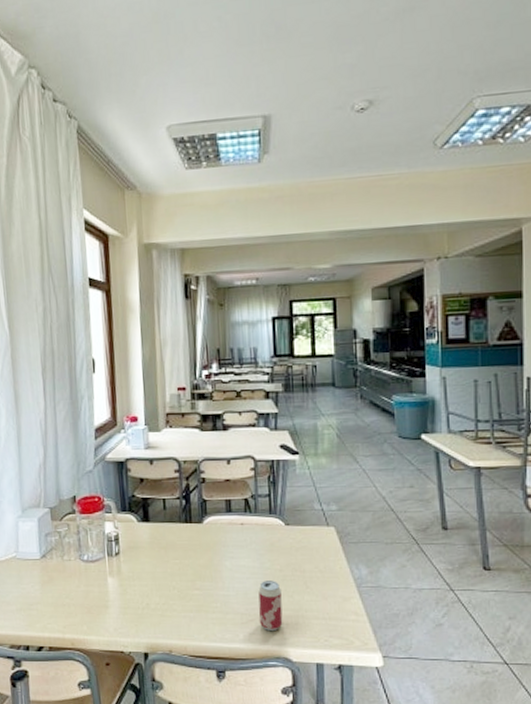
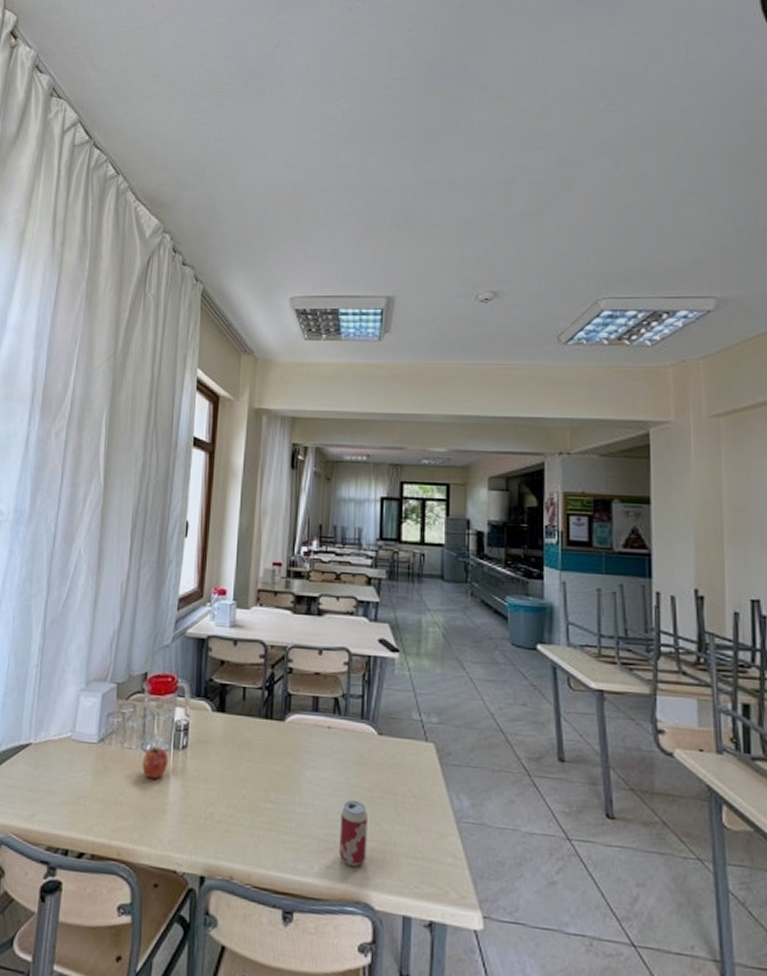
apple: none [81,556,105,582] -> present [142,747,168,779]

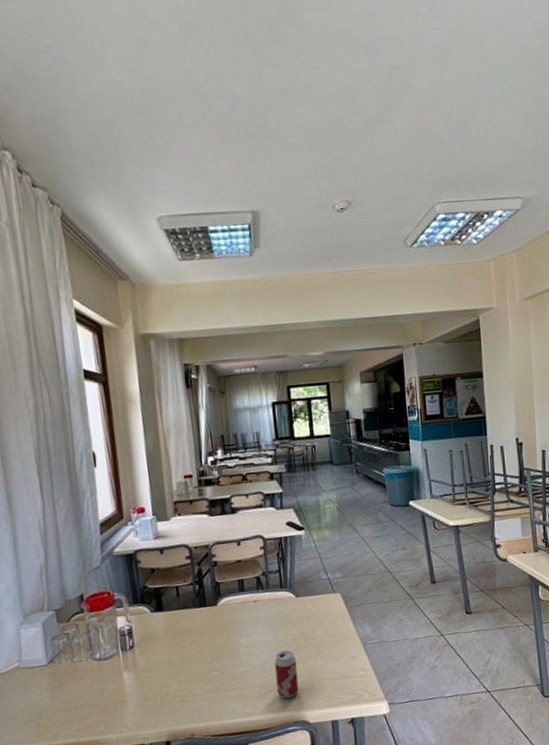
apple: present [142,747,168,779] -> none [94,653,119,680]

